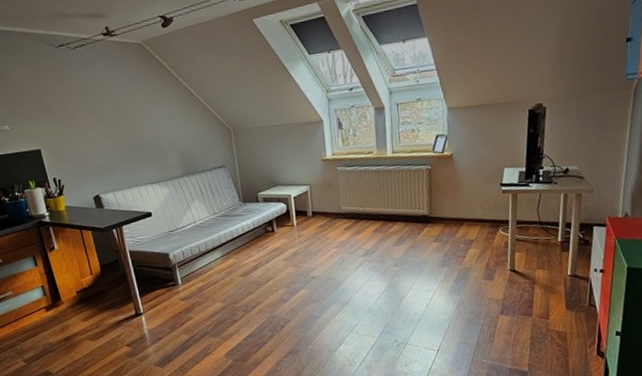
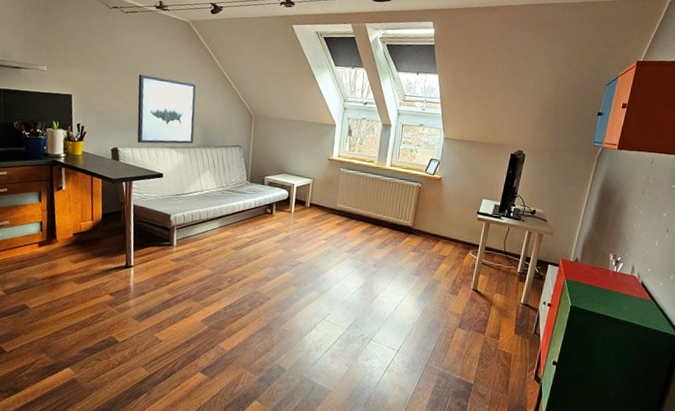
wall art: none [103,109,175,185] -> present [137,75,197,144]

